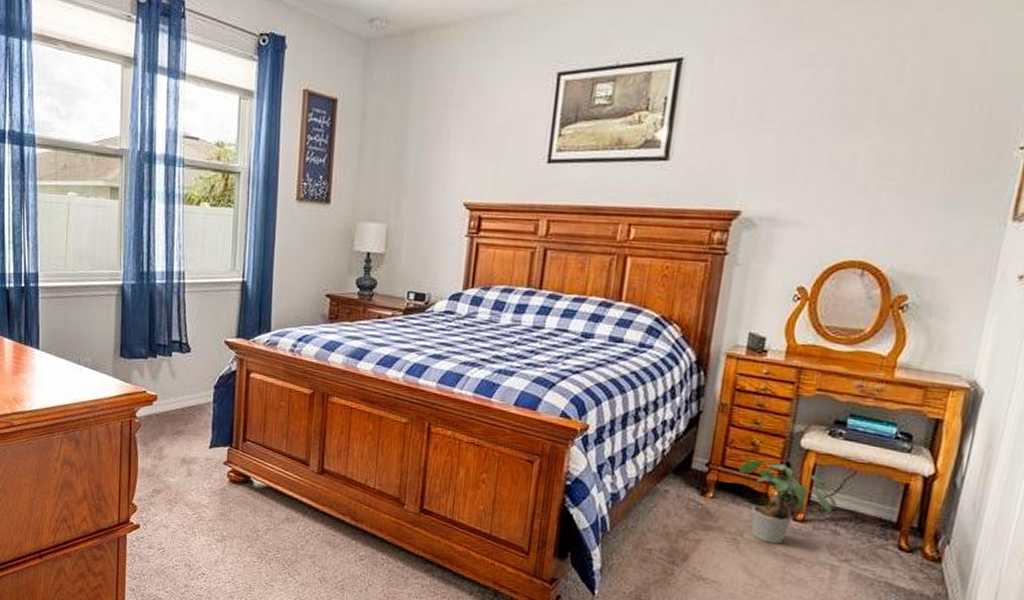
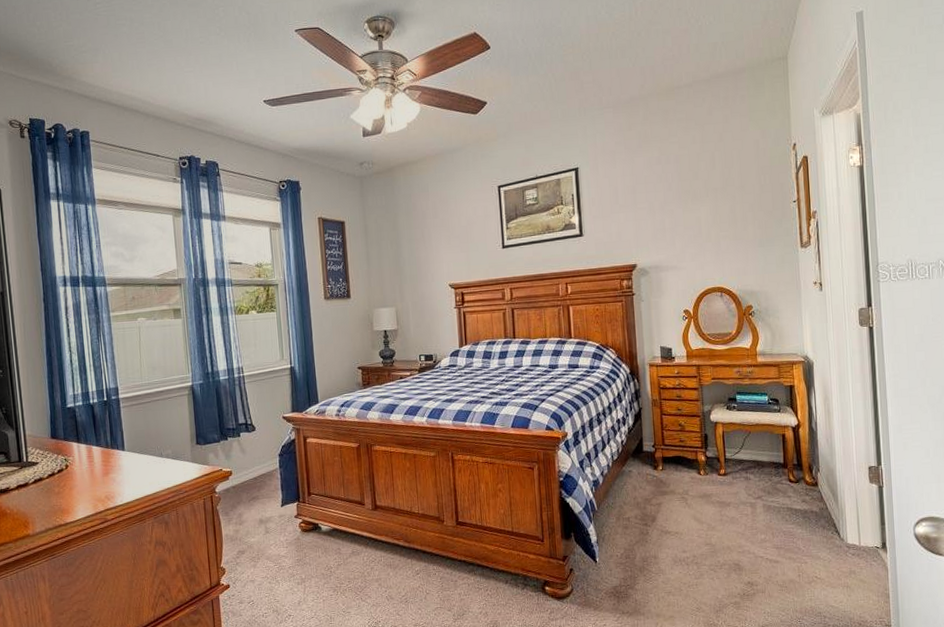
potted plant: present [738,460,837,544] -> none [674,436,744,496]

